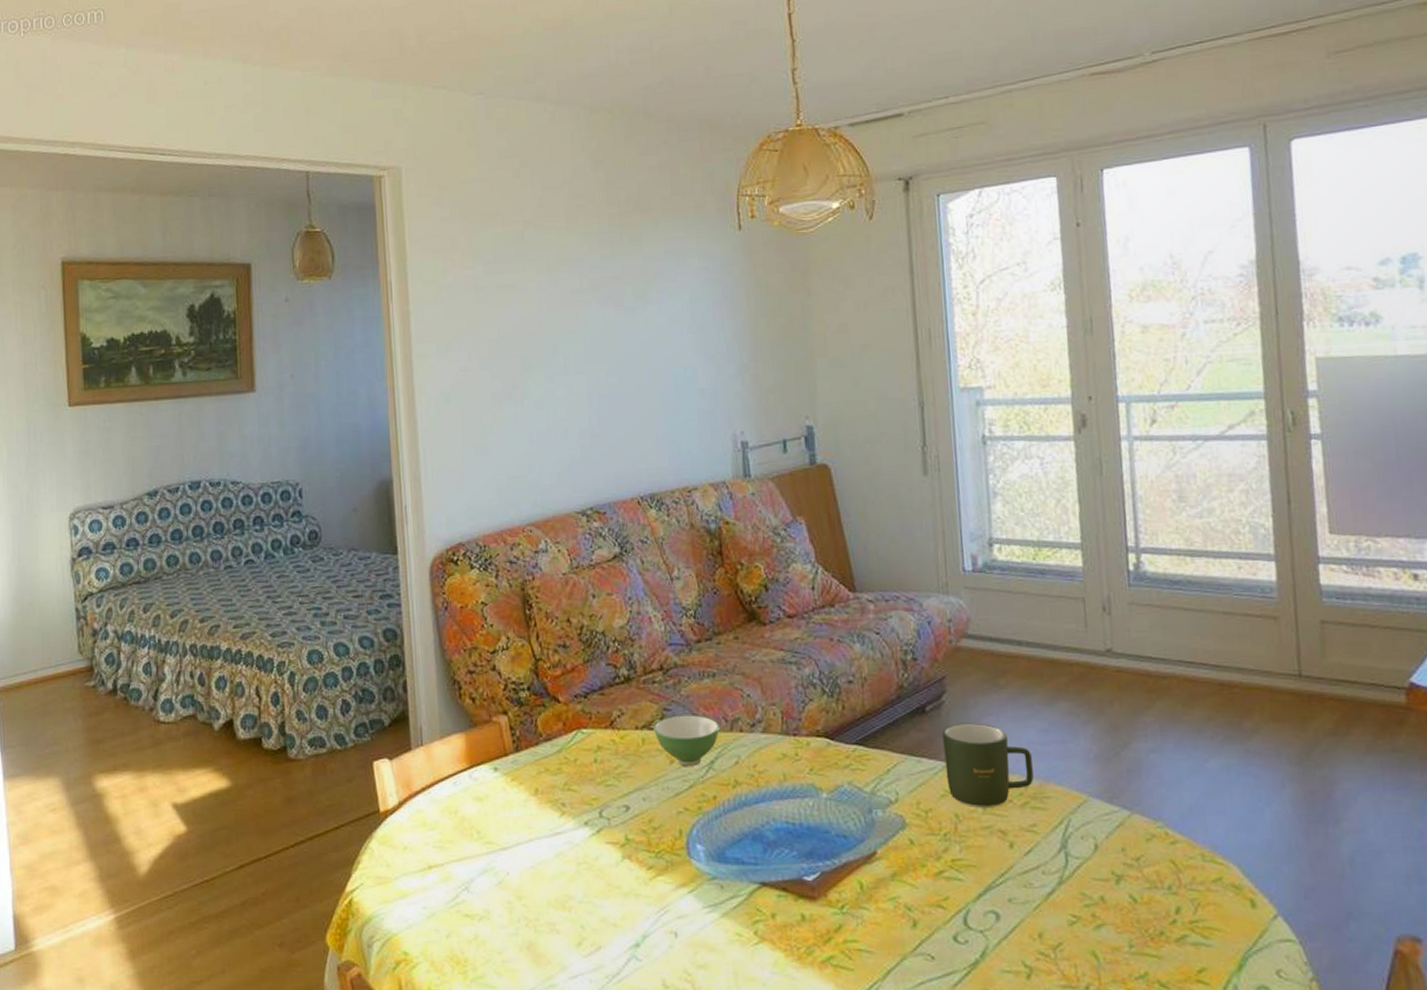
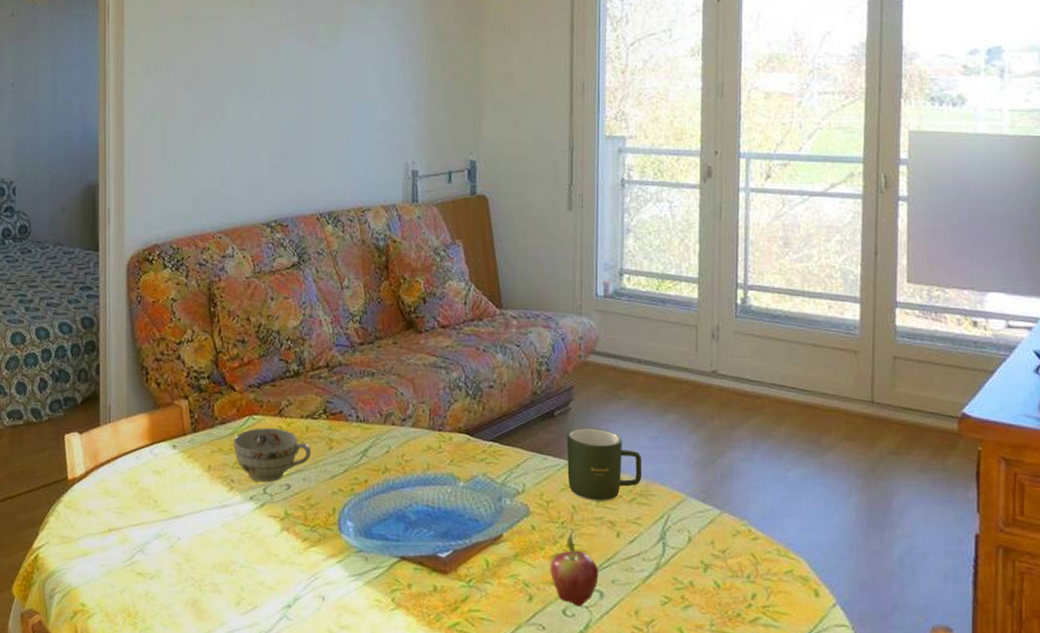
teacup: none [561,742,651,805] -> present [233,428,312,483]
bowl: present [653,715,721,766] -> none [317,408,376,453]
fruit: none [934,842,993,931] -> present [550,529,599,606]

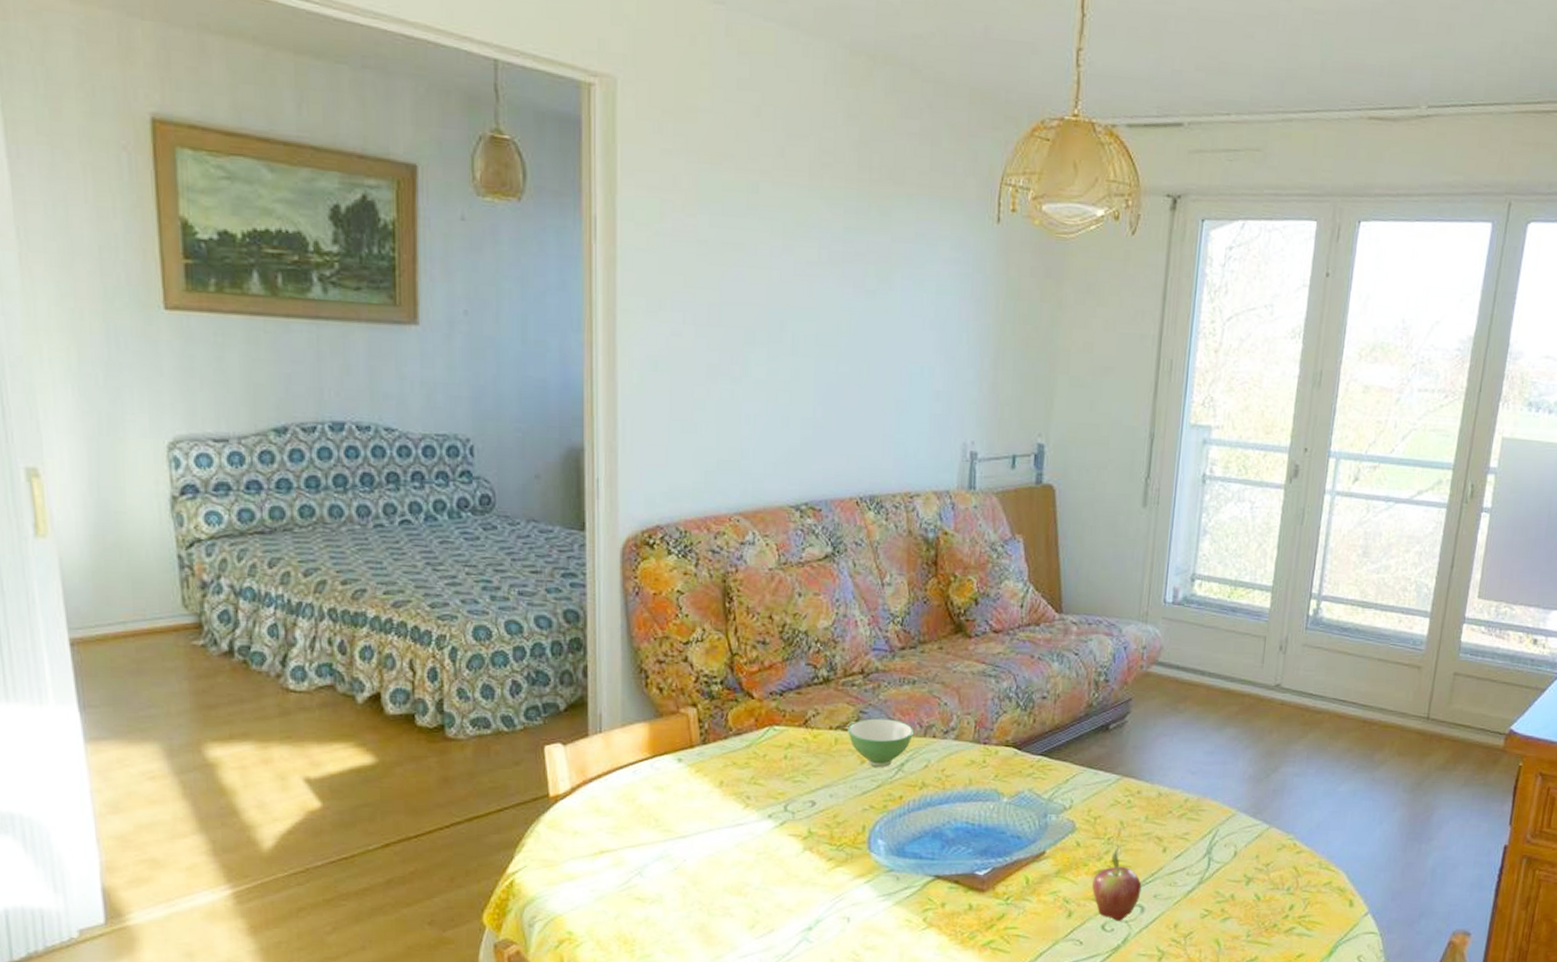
teacup: present [233,428,312,483] -> none [749,740,841,799]
bowl: none [317,408,376,453] -> present [848,718,915,767]
mug: present [567,427,642,502] -> none [1118,741,1196,818]

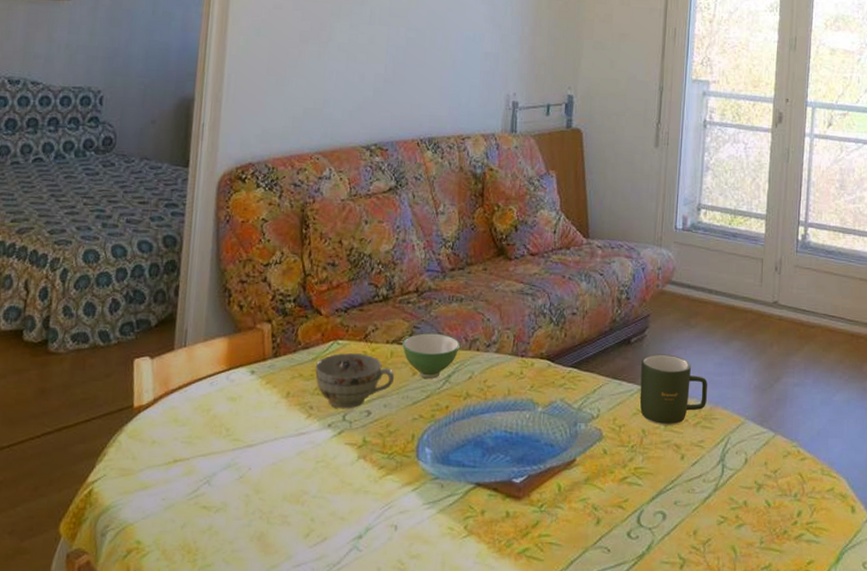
teacup: none [749,740,841,799] -> present [314,353,395,409]
fruit: present [1092,845,1142,921] -> none [618,453,663,528]
mug: none [1118,741,1196,818] -> present [639,354,707,426]

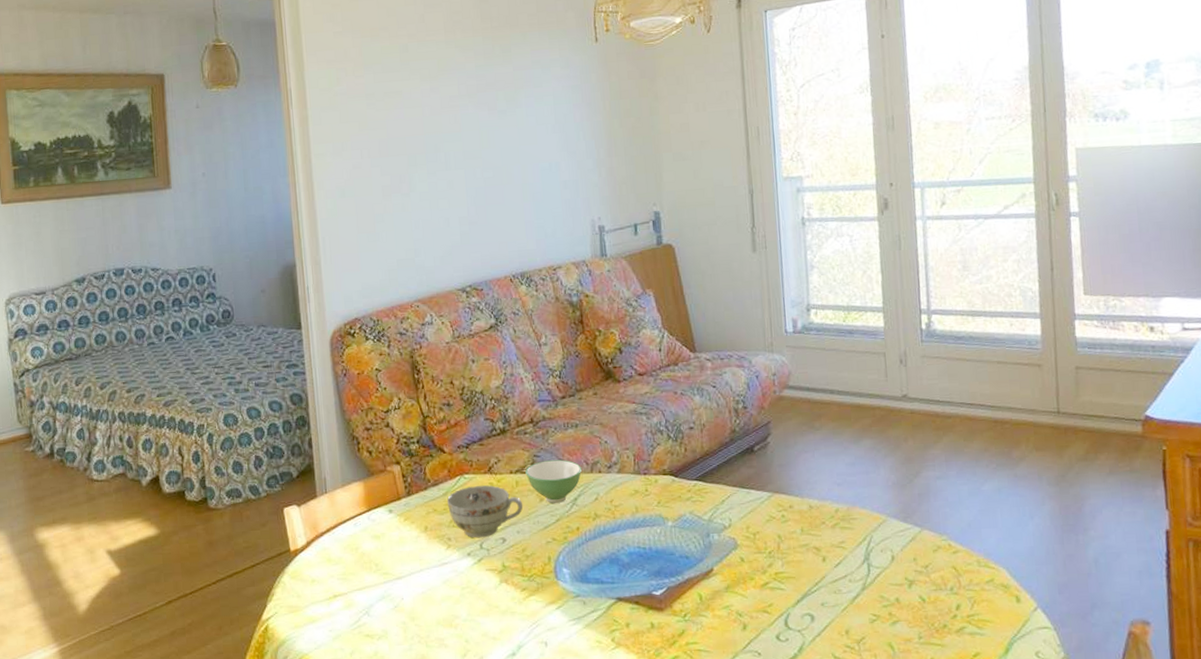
mug: present [639,354,707,426] -> none [768,459,843,530]

